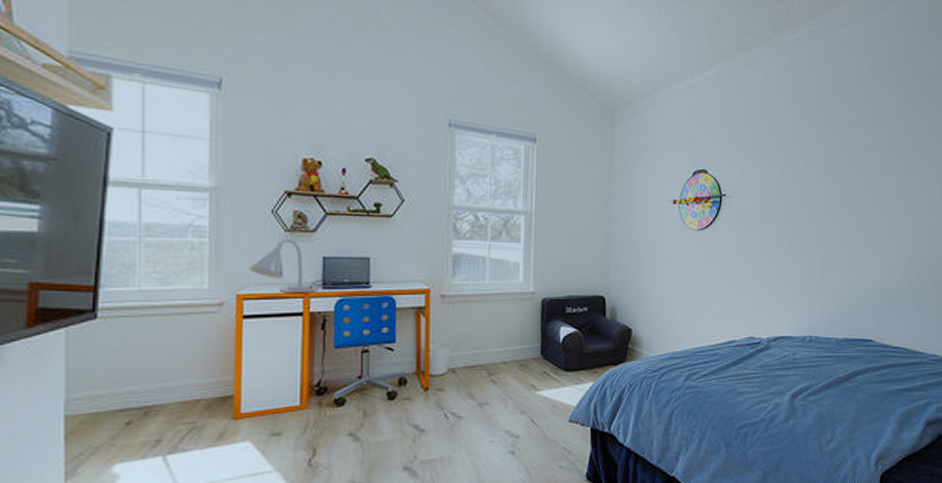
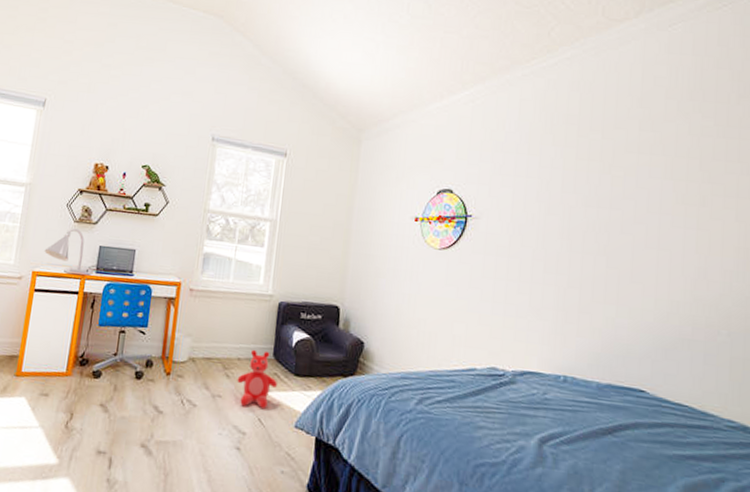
teddy bear: none [504,350,549,410] -> present [237,349,278,408]

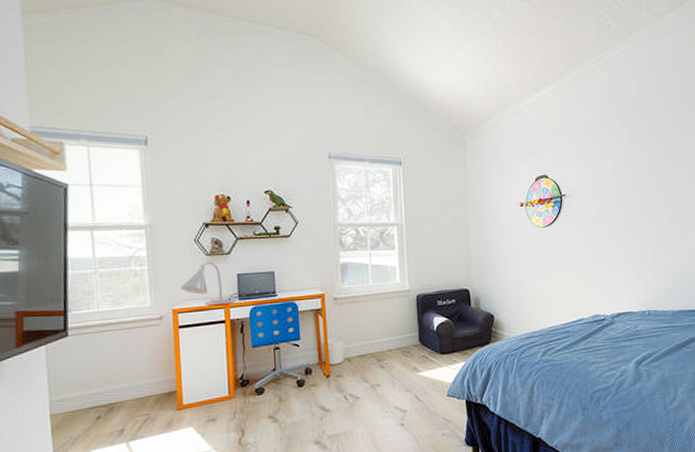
teddy bear: present [237,349,278,408] -> none [391,338,428,390]

